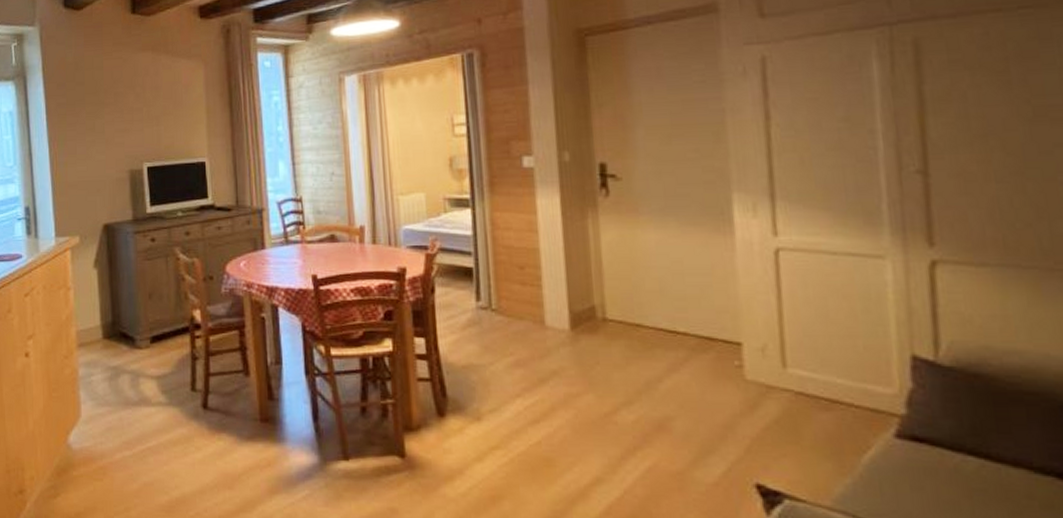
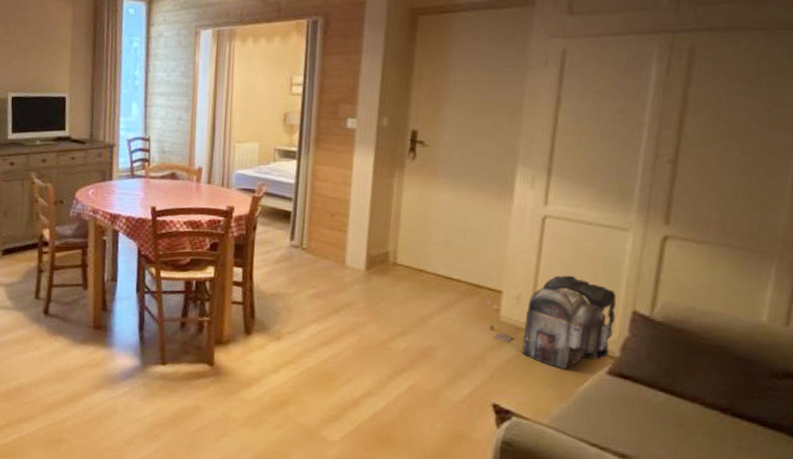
architectural model: none [725,317,893,435] -> present [487,275,616,369]

